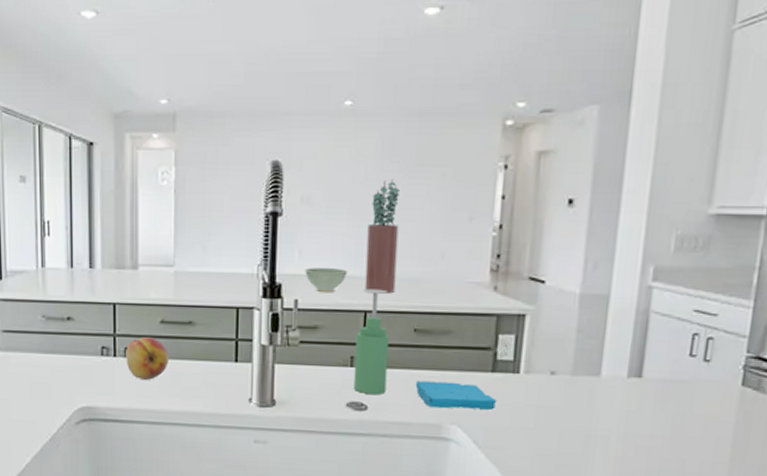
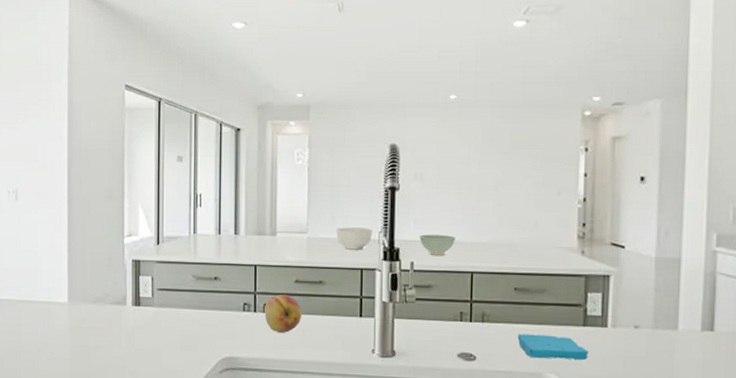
bowl: none [208,259,250,286] -> present [336,227,372,250]
soap dispenser: present [353,289,389,395] -> none [463,253,493,347]
vase: present [364,179,400,294] -> none [471,159,498,257]

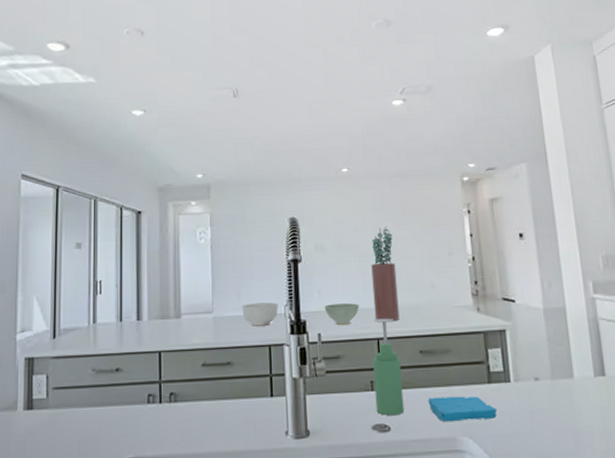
fruit: present [264,295,302,333] -> none [171,381,211,423]
soap dispenser: none [463,253,493,347] -> present [373,318,404,416]
vase: none [471,159,498,257] -> present [371,226,400,322]

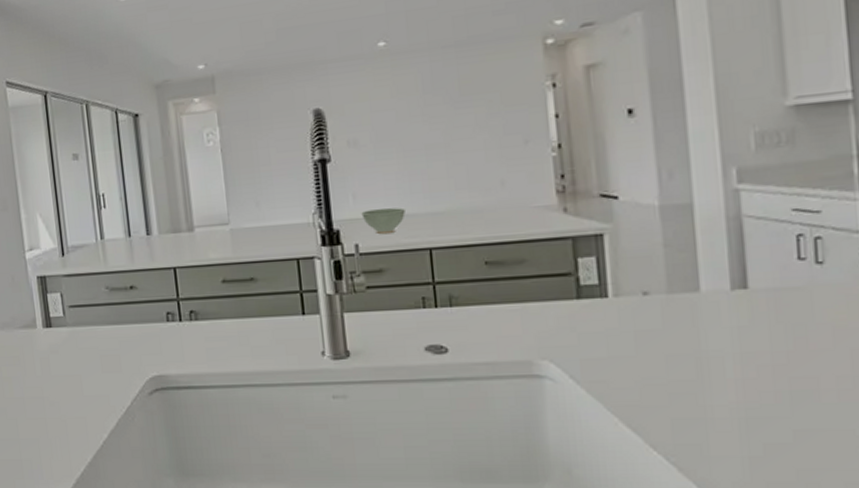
bowl: present [242,302,278,326] -> none [262,210,306,238]
vase: present [371,226,400,322] -> none [419,112,458,228]
soap dispenser: present [373,318,404,416] -> none [424,224,465,336]
sponge: present [428,396,497,422] -> none [495,314,589,344]

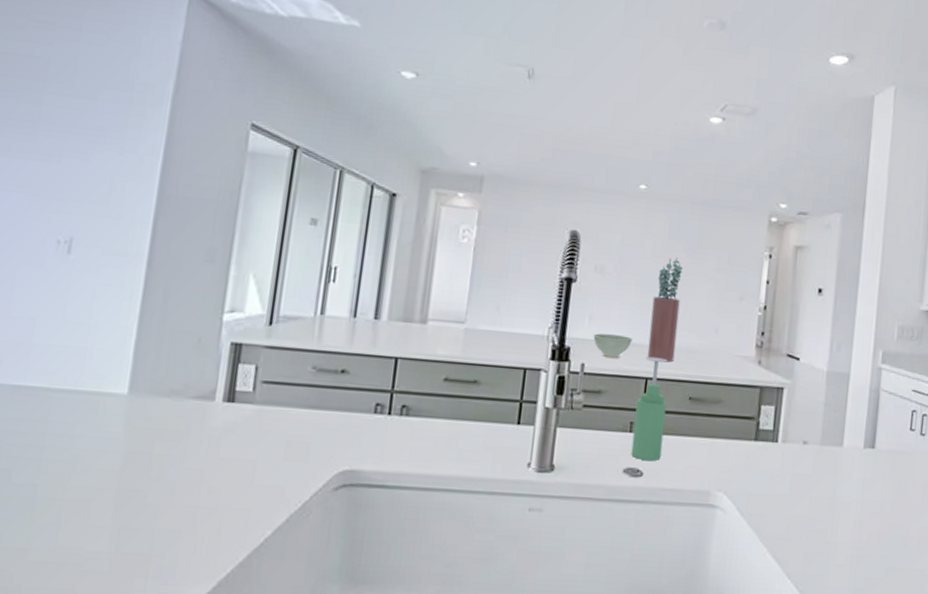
vase: none [419,112,458,228] -> present [647,257,683,363]
soap dispenser: none [424,224,465,336] -> present [631,356,667,461]

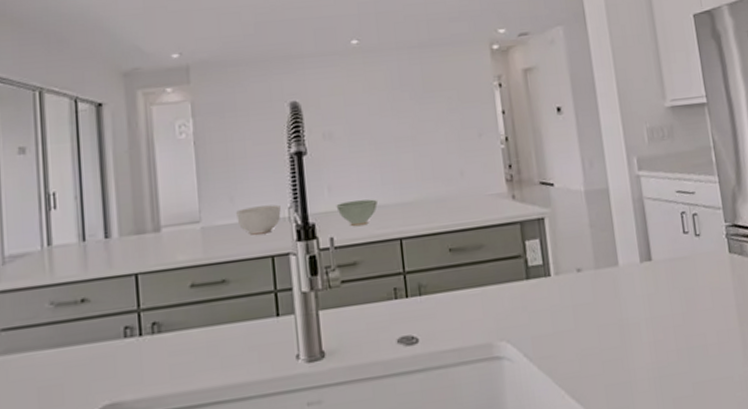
bowl: none [499,319,542,347] -> present [236,204,281,235]
soap dispenser: present [631,356,667,461] -> none [395,214,434,326]
vase: present [647,257,683,363] -> none [389,107,425,218]

